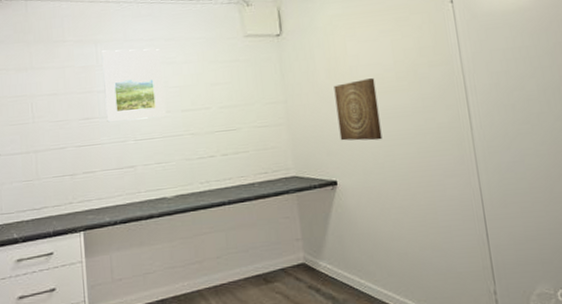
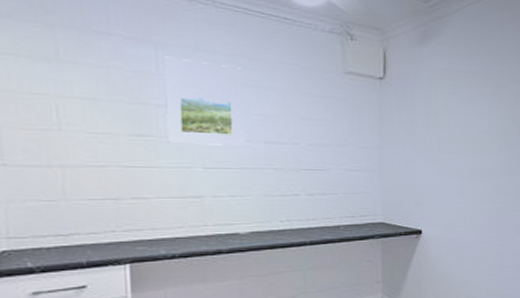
wall art: present [334,78,383,141] -> none [430,137,469,196]

